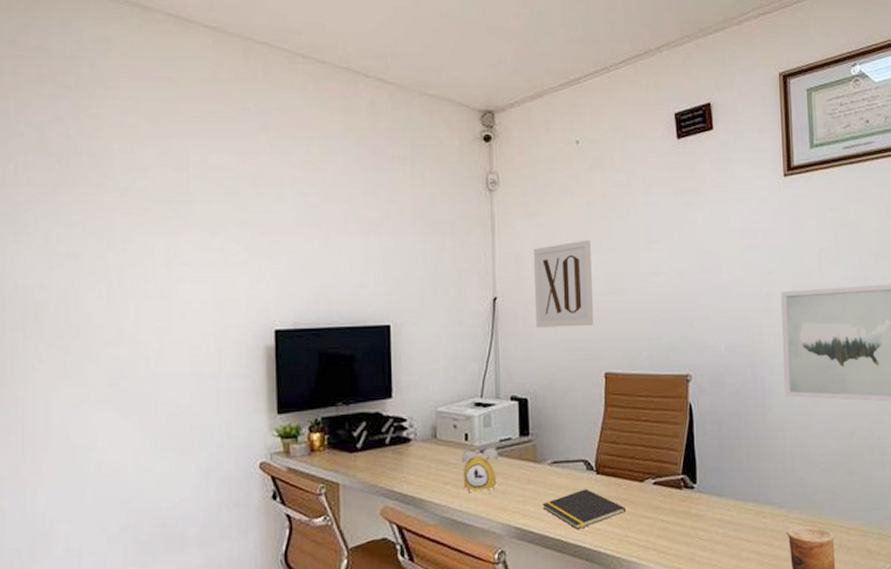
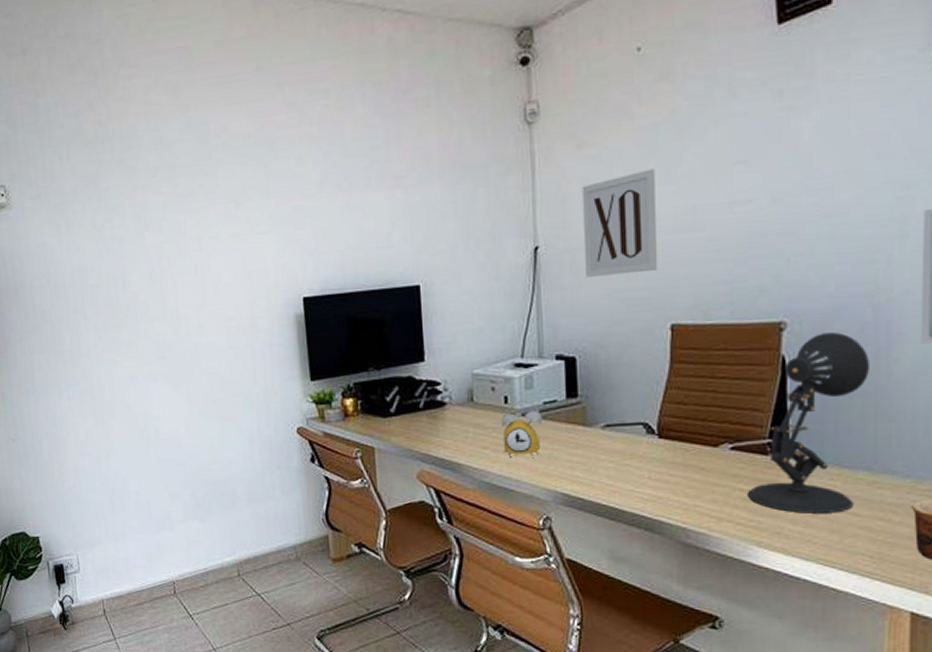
notepad: present [542,489,627,529] -> none [593,454,696,497]
desk lamp: none [667,385,751,541] -> present [746,332,869,513]

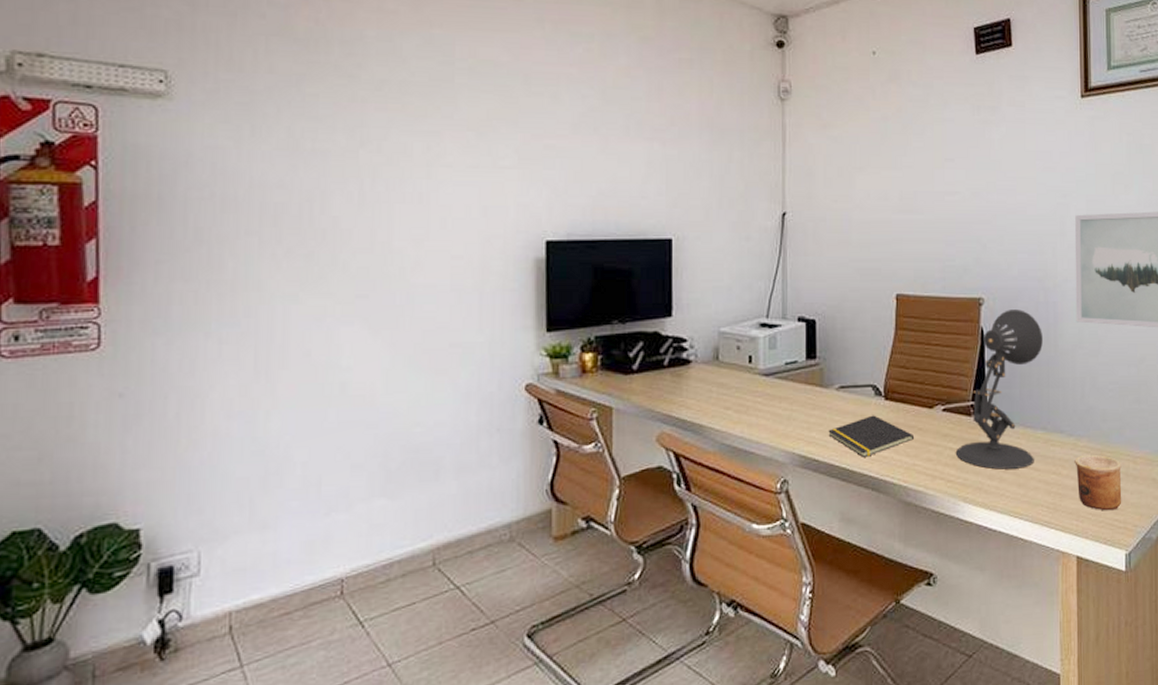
alarm clock: present [500,399,543,458] -> none [744,359,784,419]
wall art: present [581,168,658,277] -> none [825,155,887,246]
notepad: none [593,454,696,497] -> present [828,415,915,457]

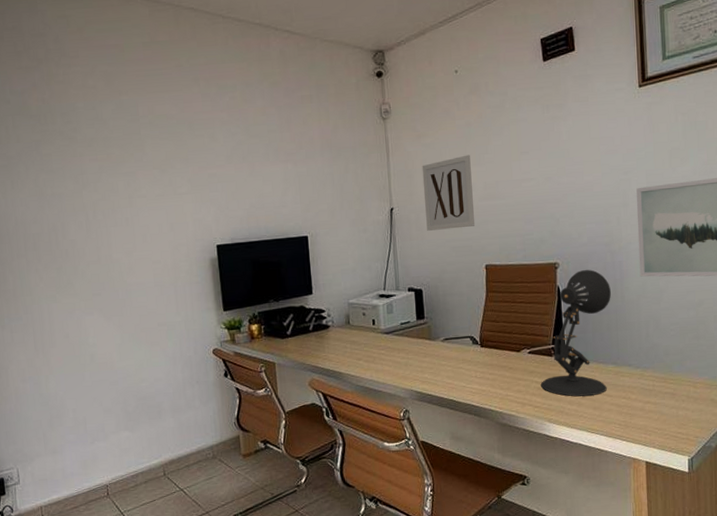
wall art: none [825,155,887,246] -> present [422,155,476,231]
notepad: present [828,415,915,457] -> none [437,359,507,391]
cup: present [1074,454,1122,511] -> none [642,382,684,426]

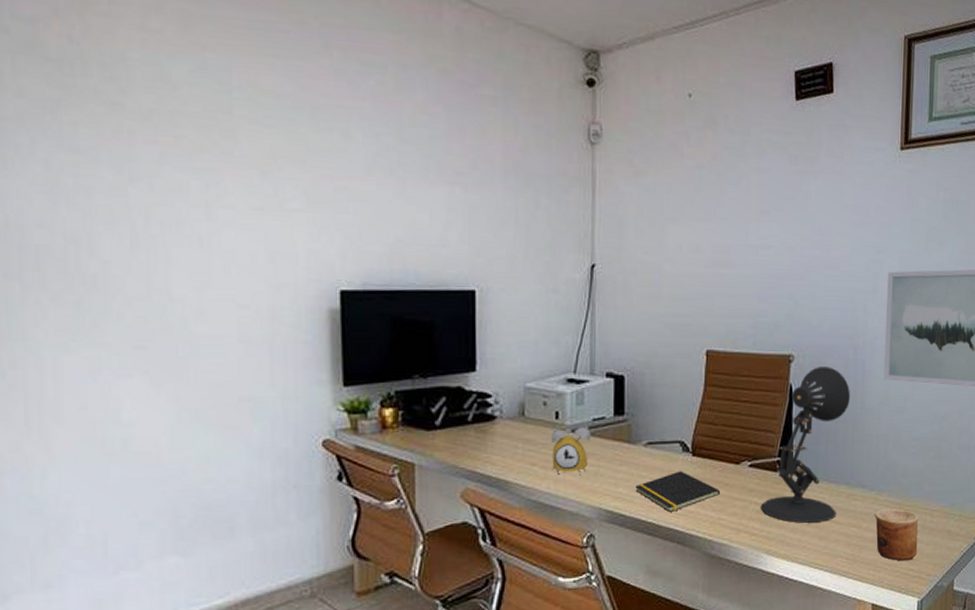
alarm clock: none [370,321,401,366] -> present [550,415,592,475]
wall art: present [422,155,476,231] -> none [636,205,699,300]
notepad: none [437,359,507,391] -> present [635,471,721,512]
cup: none [642,382,684,426] -> present [875,508,919,561]

